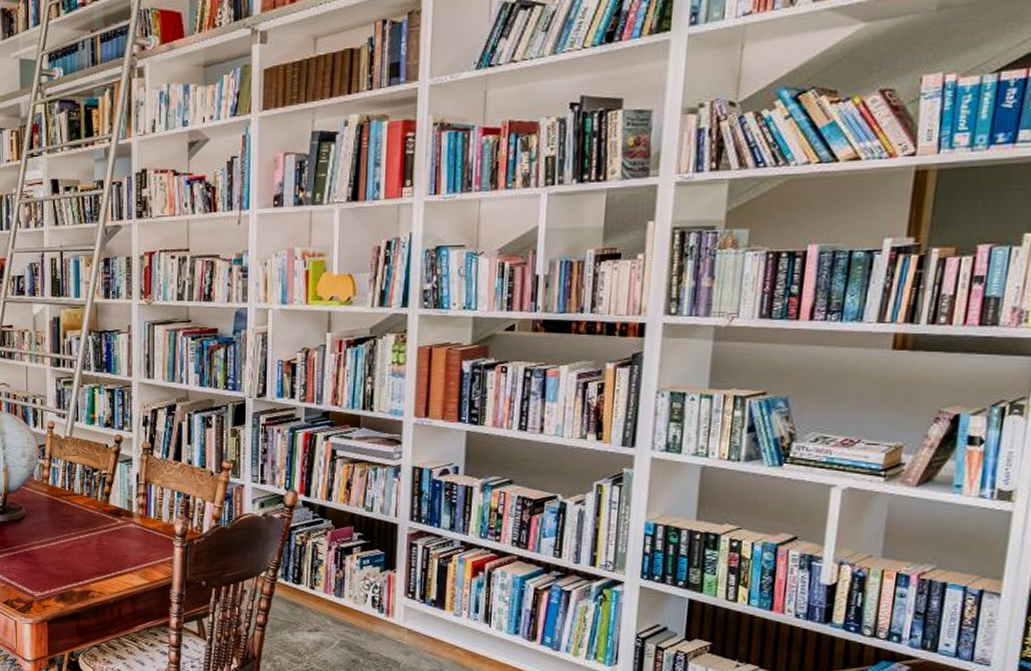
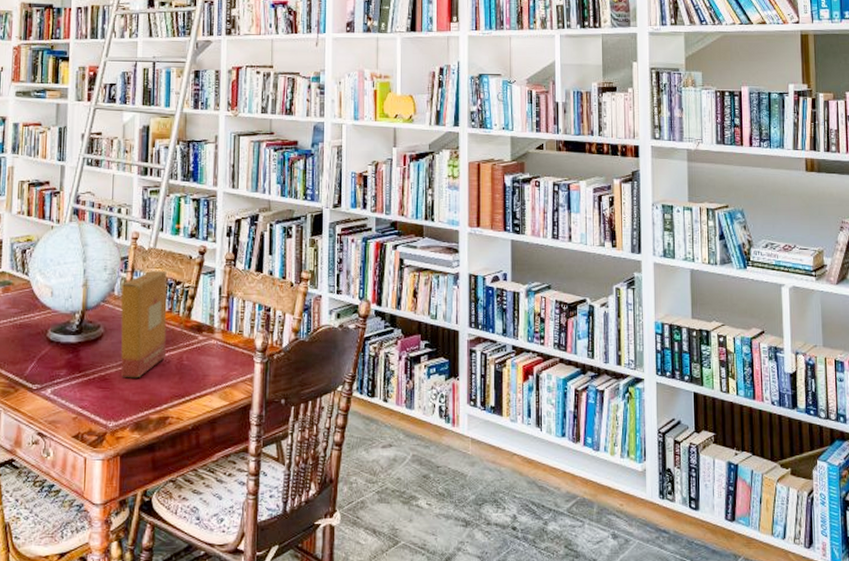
product box: none [40,457,87,556] -> present [120,270,167,379]

